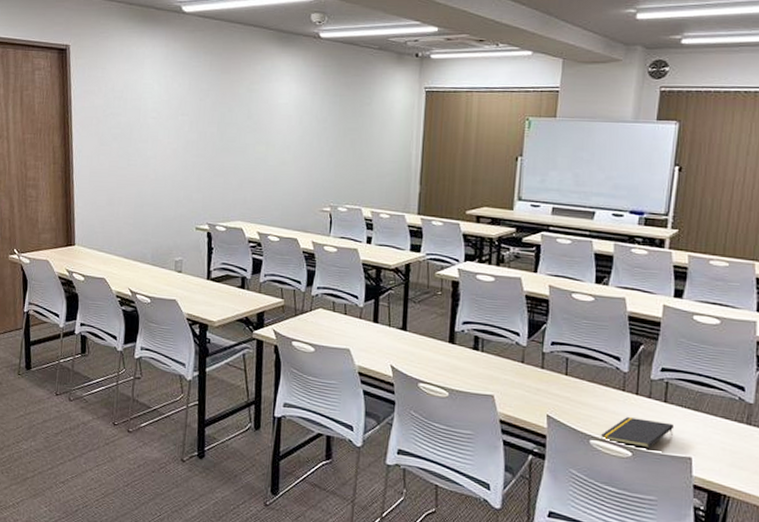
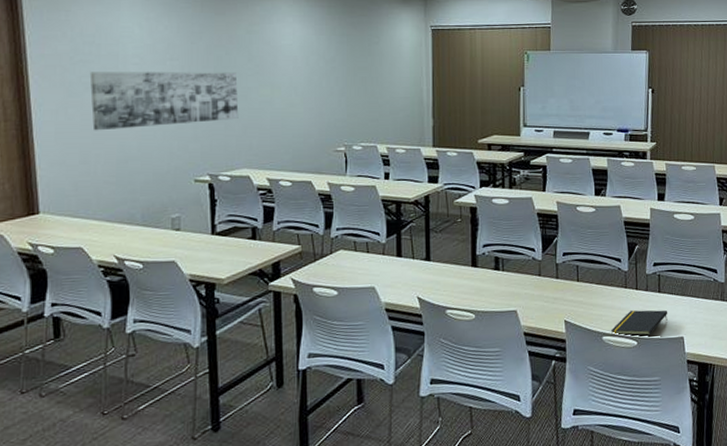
wall art: none [117,124,237,177] -> present [89,72,239,131]

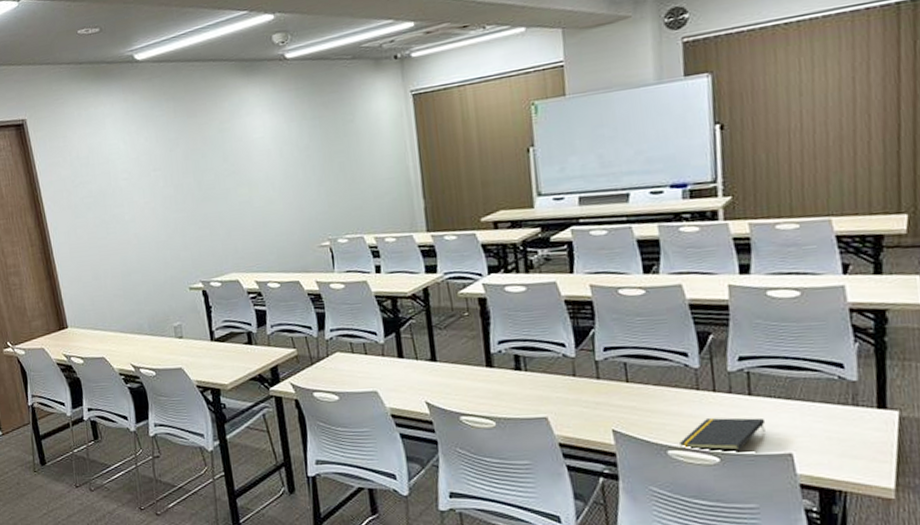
wall art: present [89,72,239,131] -> none [89,175,222,248]

